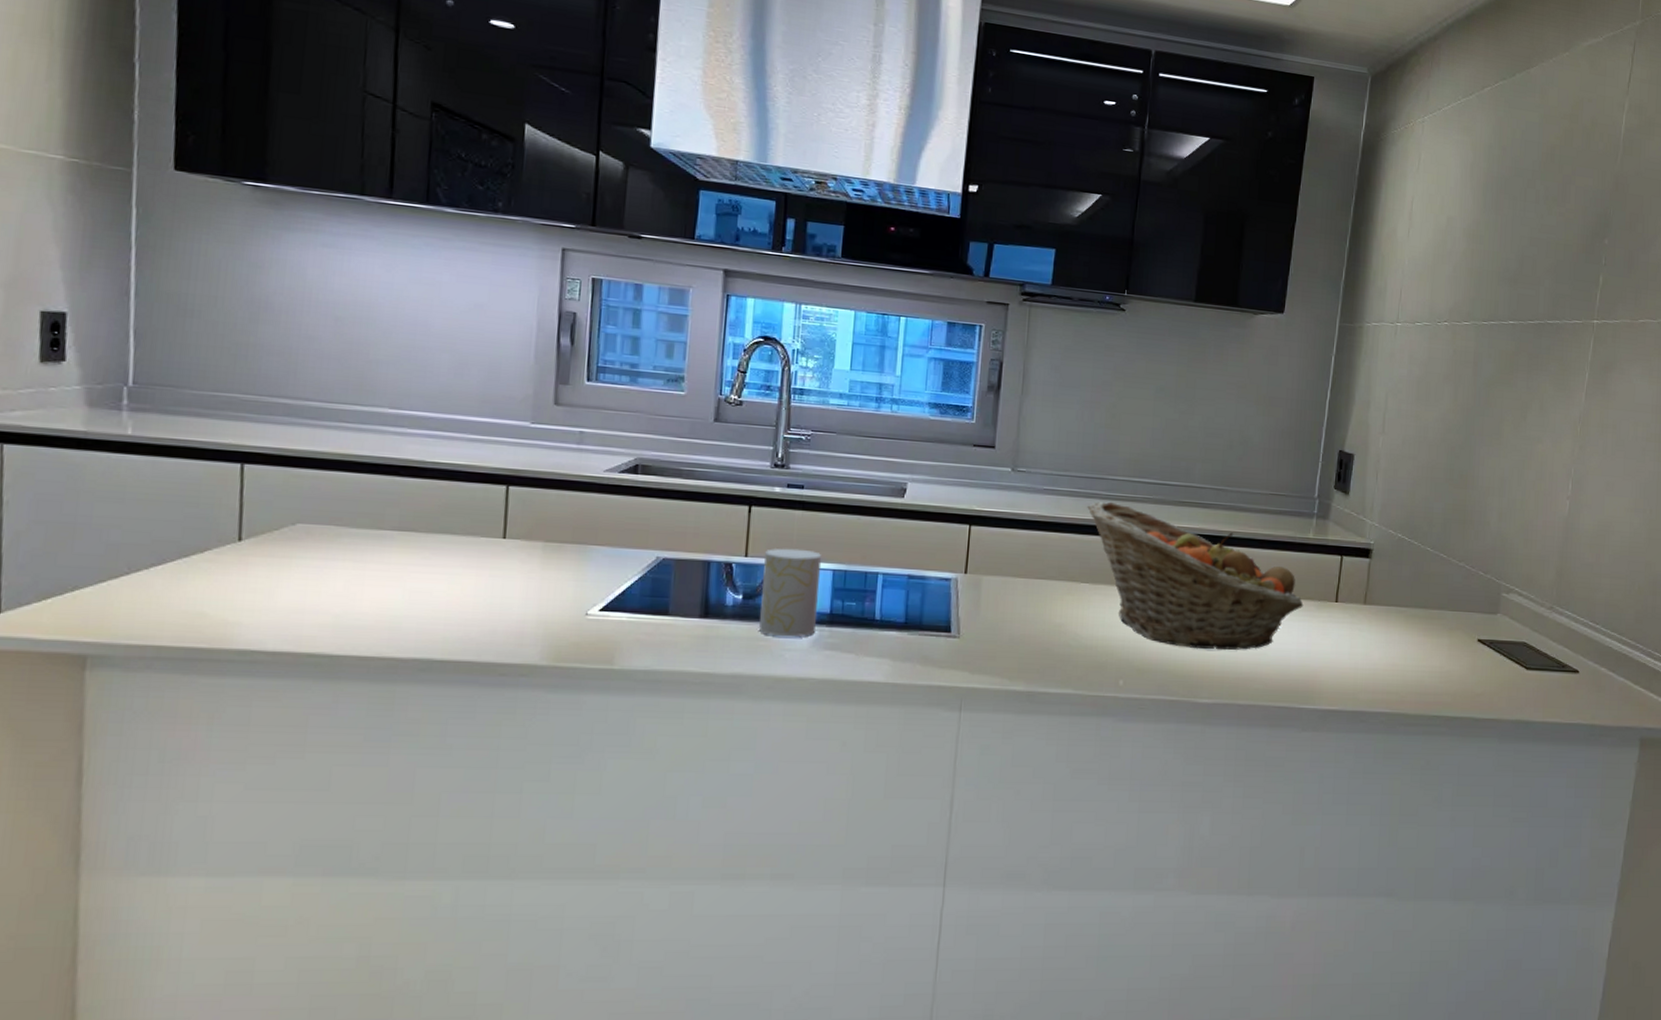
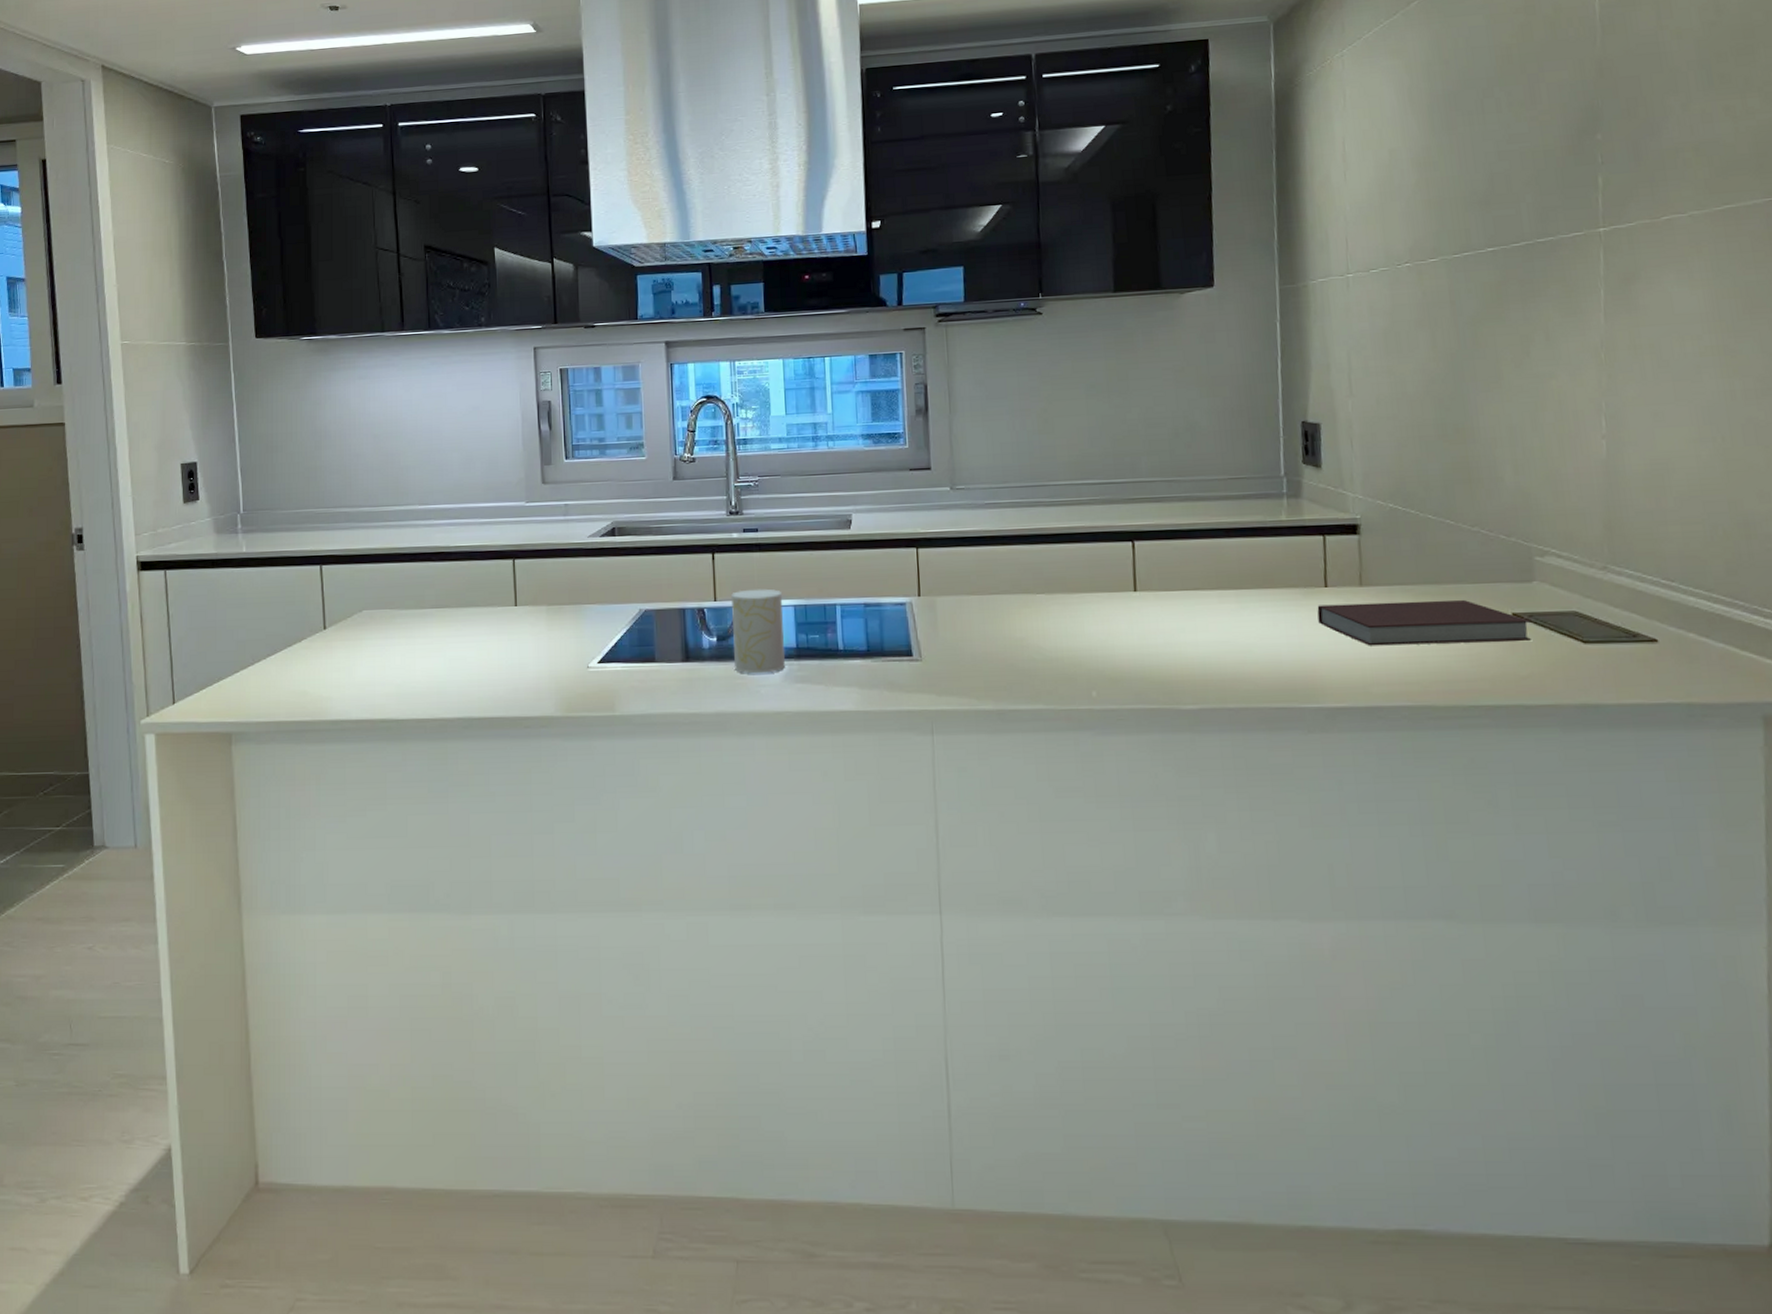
fruit basket: present [1087,501,1304,651] -> none [1032,507,1288,652]
notebook: none [1325,618,1490,663] -> present [1317,599,1531,646]

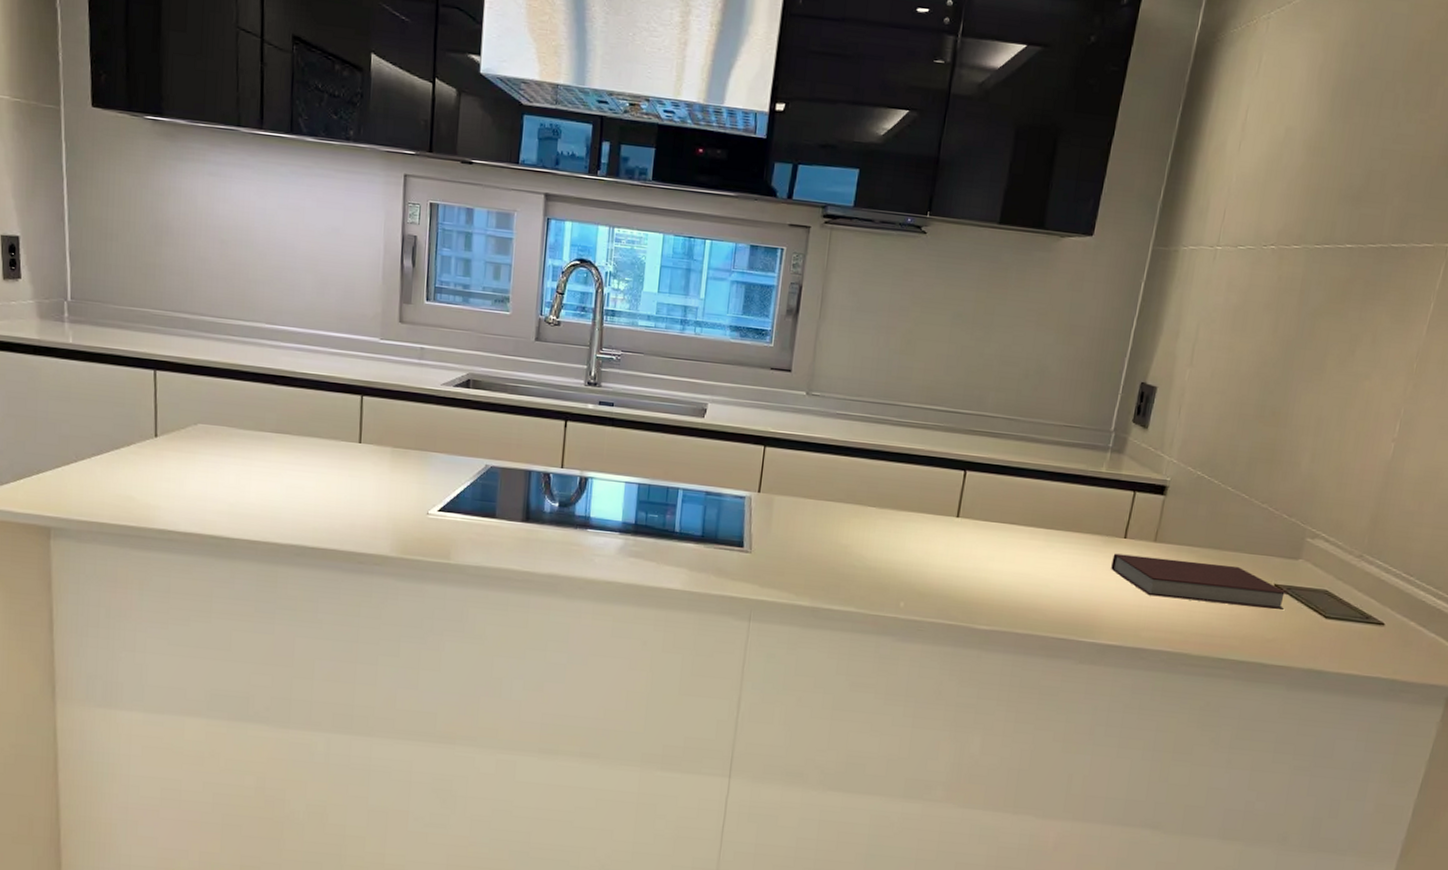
cup: present [732,588,785,674] -> none [573,461,629,544]

